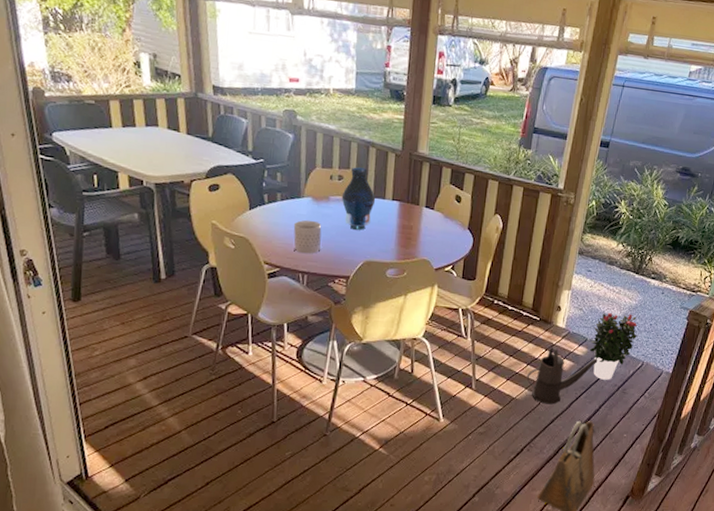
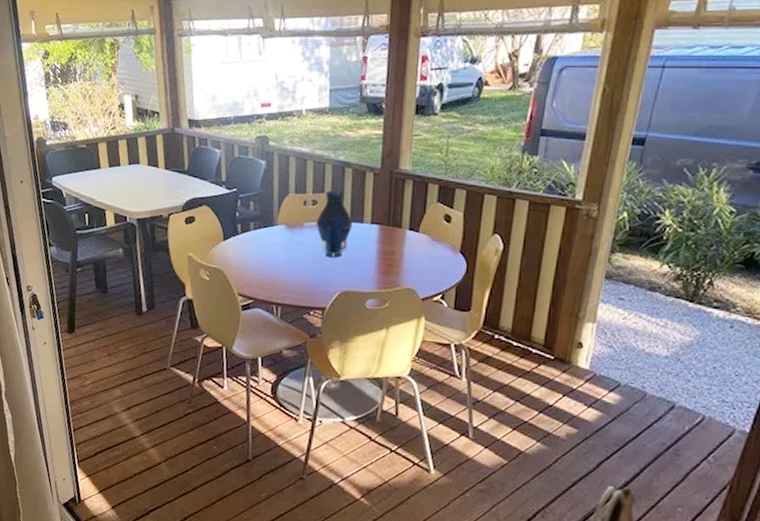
mug: present [293,220,322,254] -> none [266,248,296,285]
watering can: present [526,347,598,405] -> none [538,392,637,463]
potted flower: present [590,313,638,380] -> none [624,352,695,437]

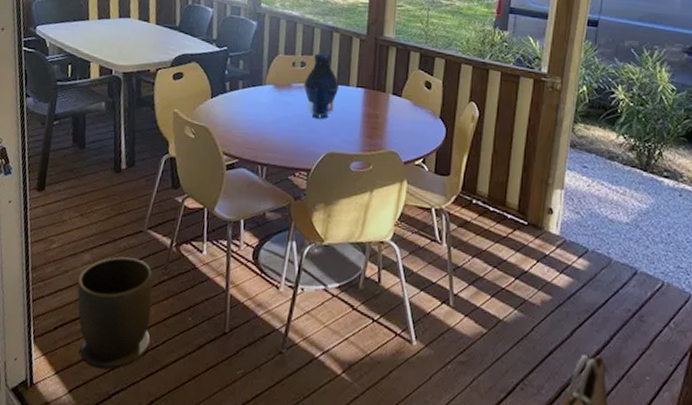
planter pot: none [111,392,181,490] -> present [77,256,153,370]

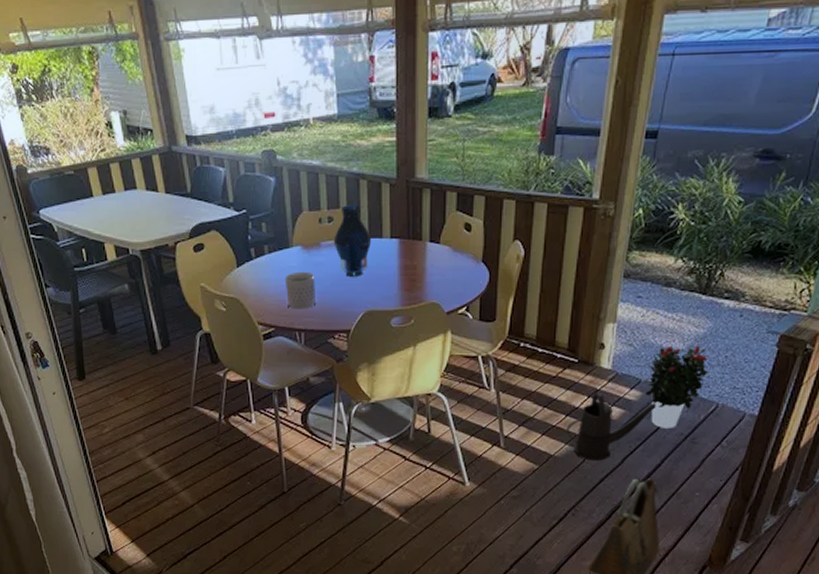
planter pot: present [77,256,153,370] -> none [135,434,215,534]
mug: none [253,108,283,145] -> present [284,271,317,310]
watering can: none [515,258,604,331] -> present [566,392,656,461]
potted flower: none [592,218,653,303] -> present [645,345,709,429]

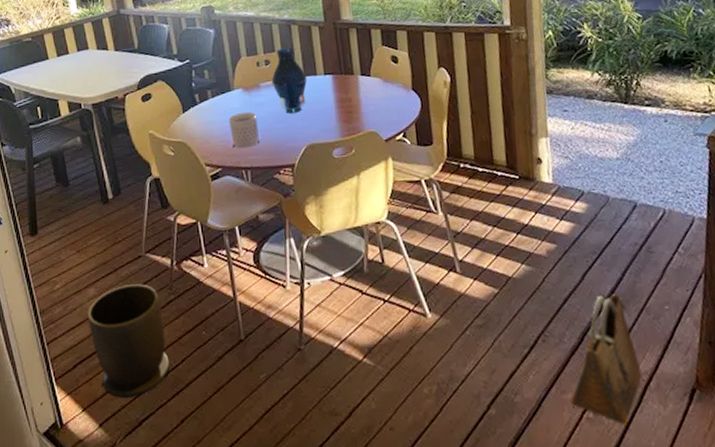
planter pot: none [135,434,215,534] -> present [87,284,170,398]
watering can: present [566,392,656,461] -> none [519,207,605,280]
potted flower: present [645,345,709,429] -> none [589,153,648,240]

